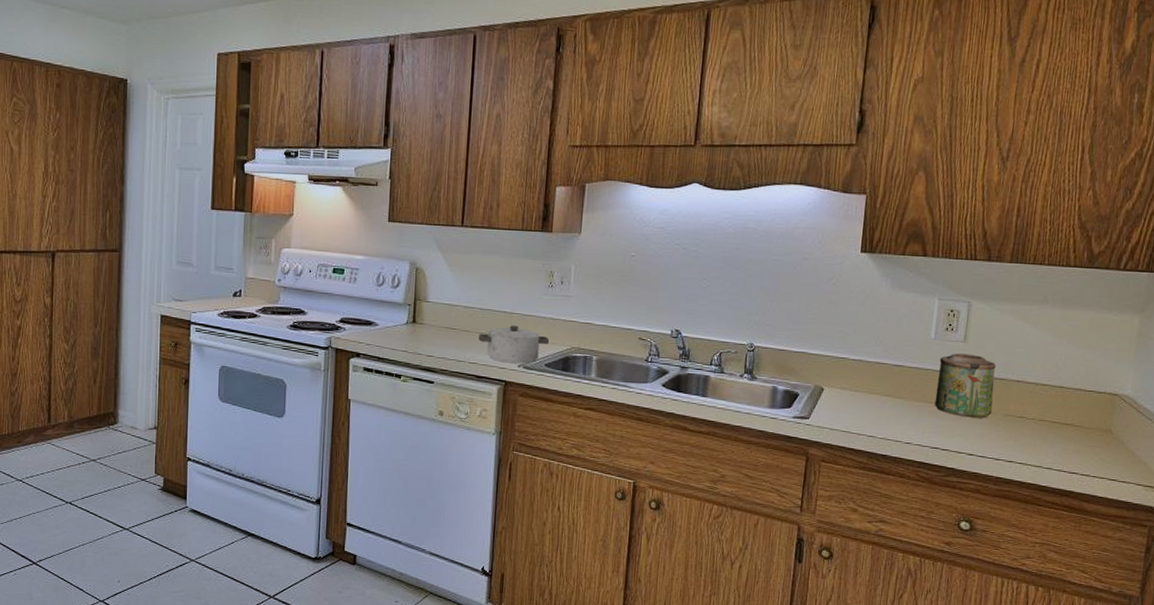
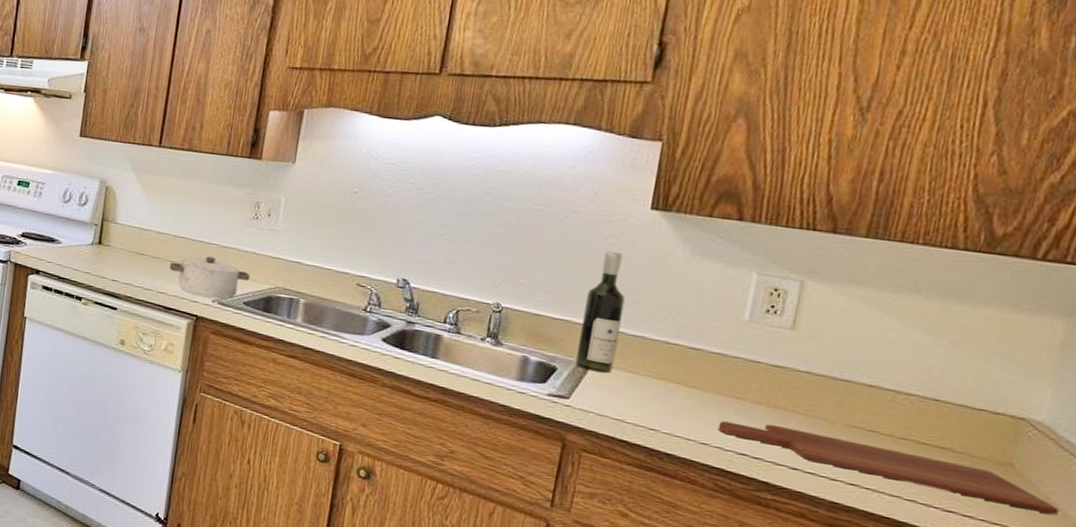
bottle: none [811,290,846,394] -> present [574,250,626,374]
cutting board: none [917,420,1141,465] -> present [717,421,1059,515]
canister: present [934,353,997,418] -> none [744,341,839,427]

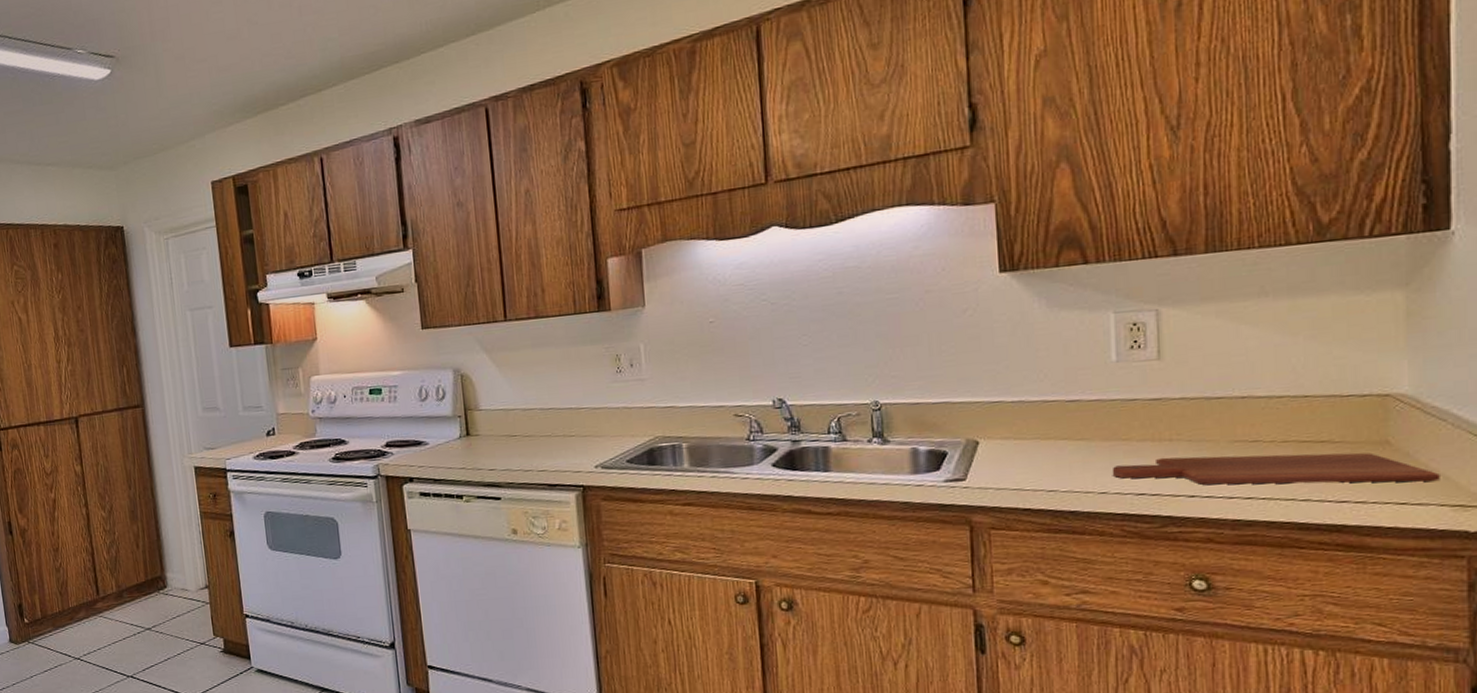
cooking pot: present [170,256,250,300] -> none [544,421,627,466]
bottle: present [574,250,626,374] -> none [958,322,1000,448]

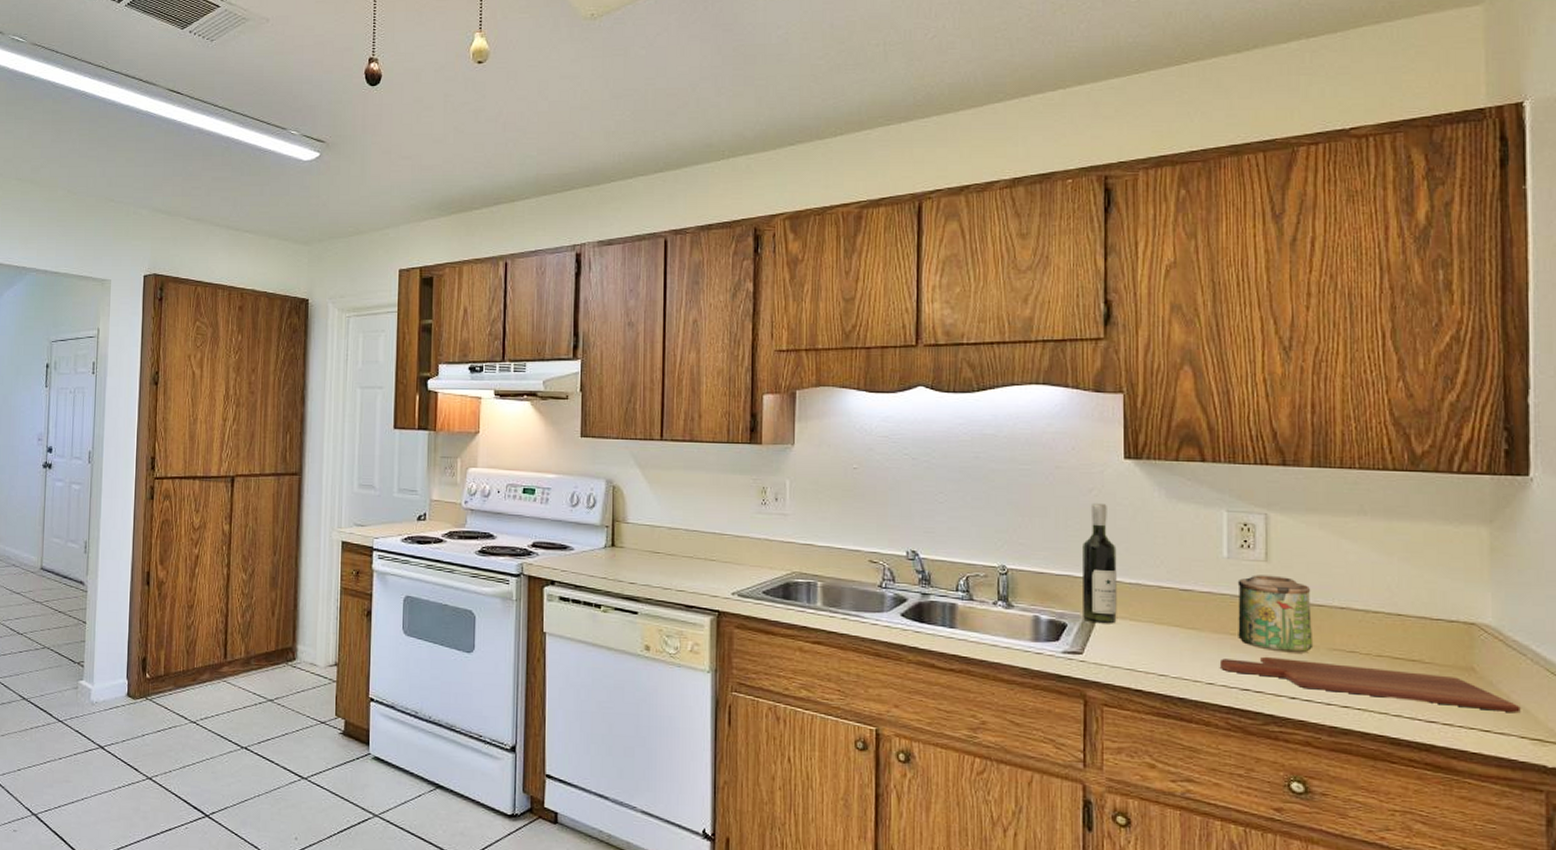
bottle: none [958,322,1000,448] -> present [1081,502,1117,624]
canister: none [1128,372,1213,452] -> present [1237,575,1314,653]

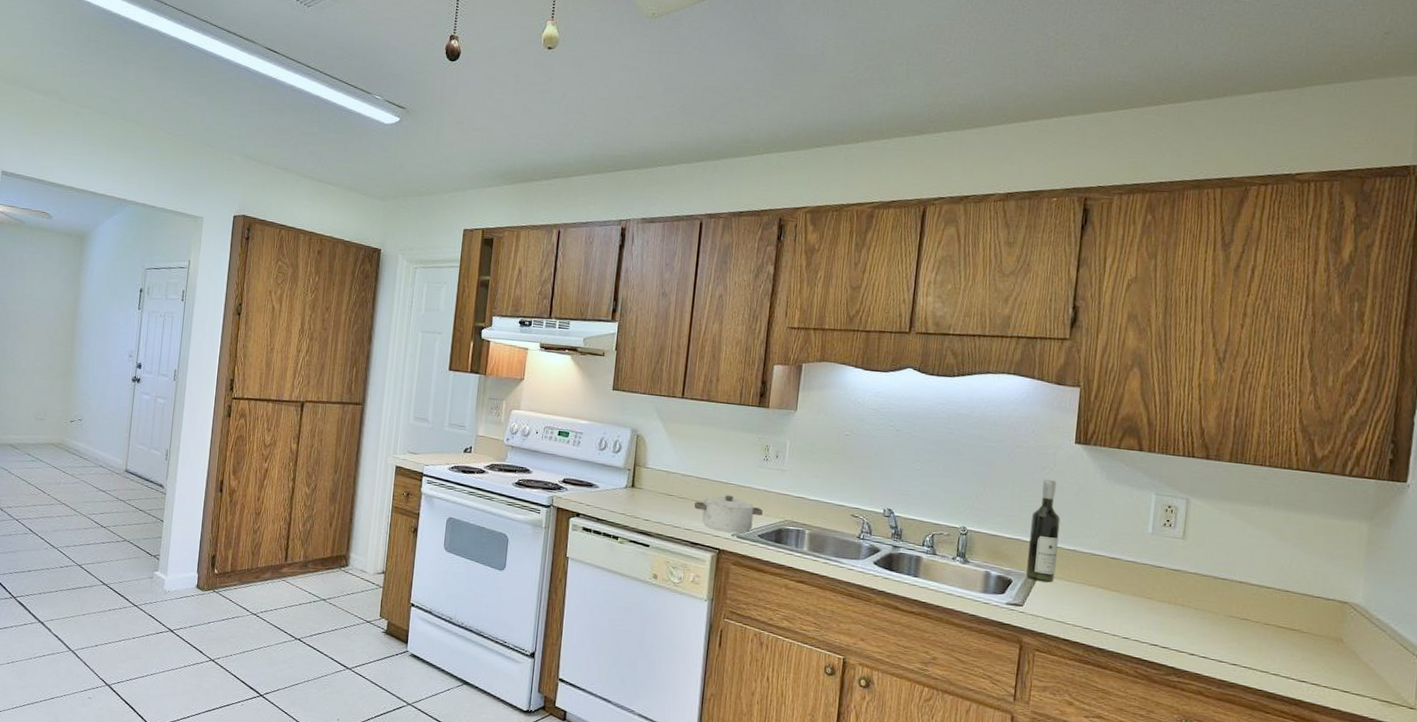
cooking pot: none [686,548,765,591] -> present [695,495,763,534]
cutting board: present [1219,656,1521,712] -> none [1135,618,1376,678]
canister: present [1237,575,1314,653] -> none [1153,549,1218,618]

